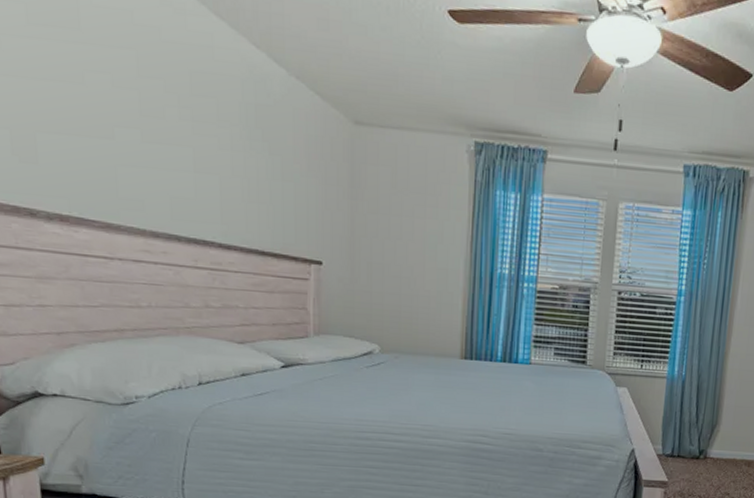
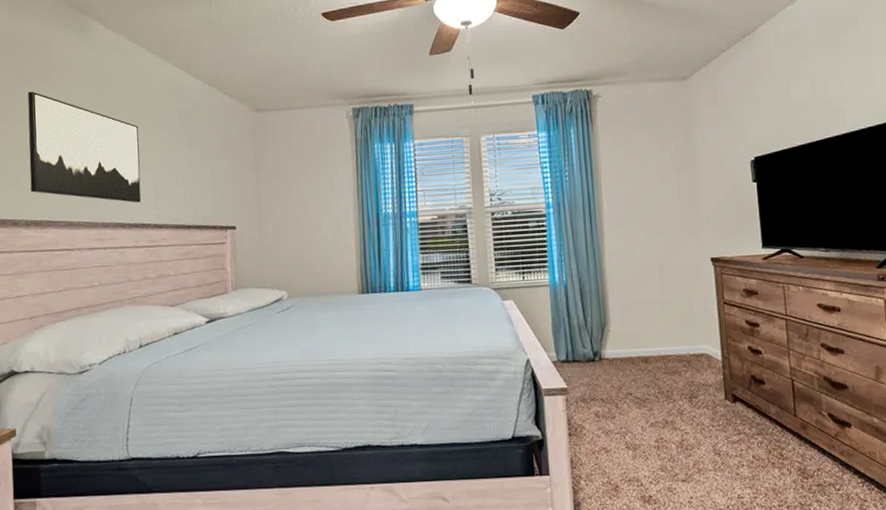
wall art: none [43,38,203,214] -> present [27,91,142,203]

